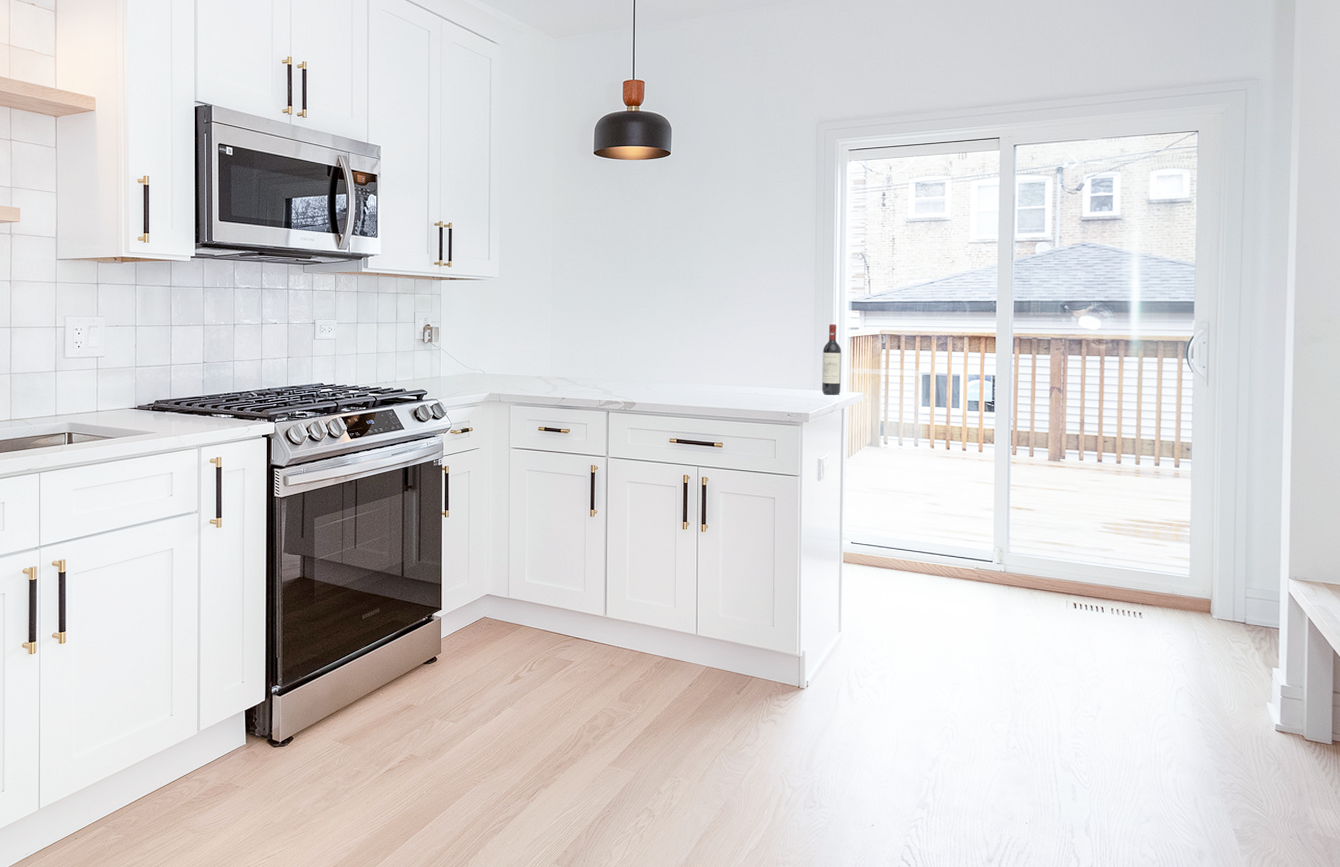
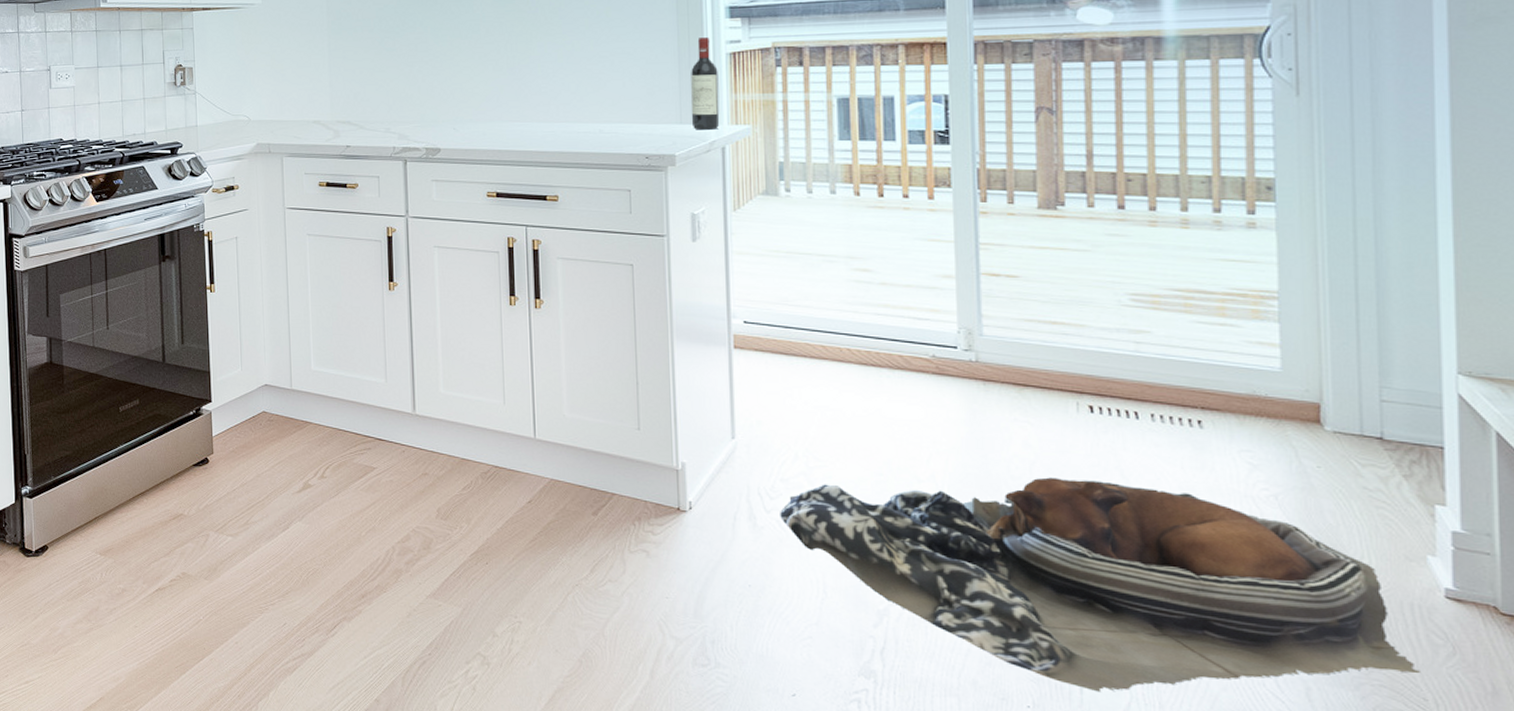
dog bed: none [869,655,1260,810] -> present [780,477,1420,693]

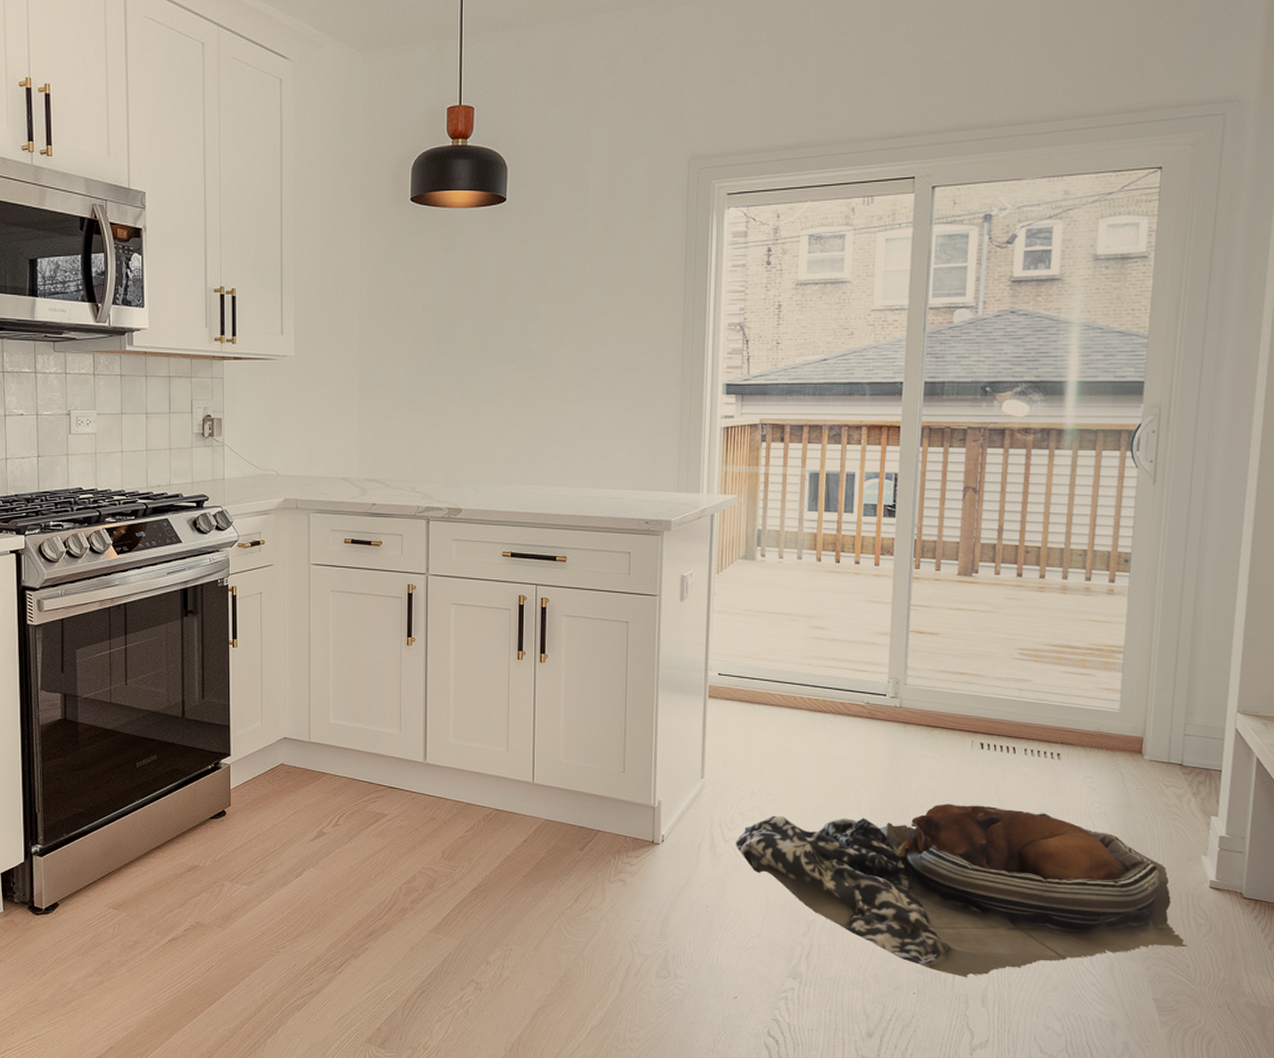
wine bottle: present [691,37,720,130] -> none [687,412,713,498]

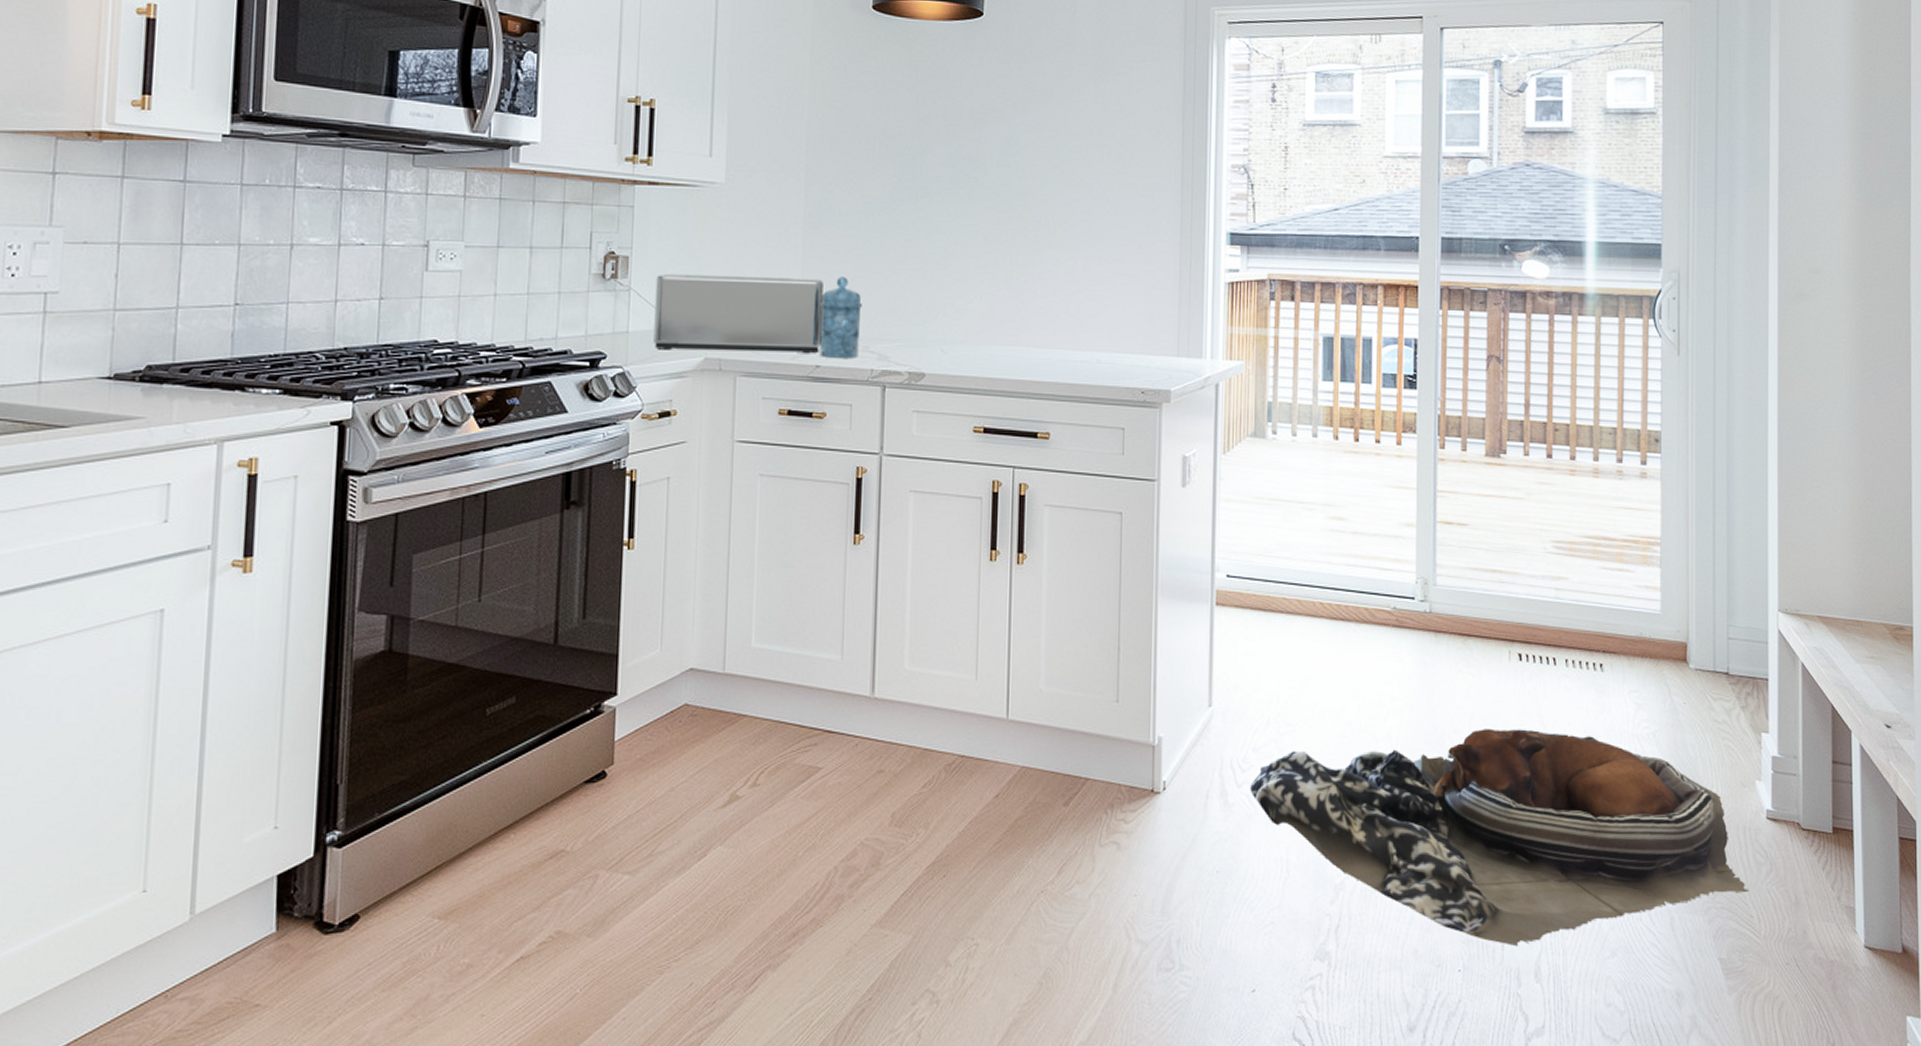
toaster: none [244,431,378,494] -> present [653,273,824,354]
canister: none [374,430,409,498] -> present [819,276,862,360]

